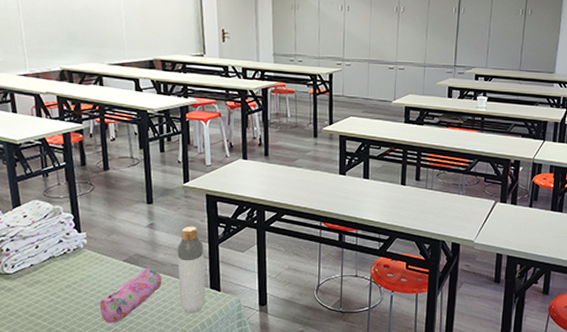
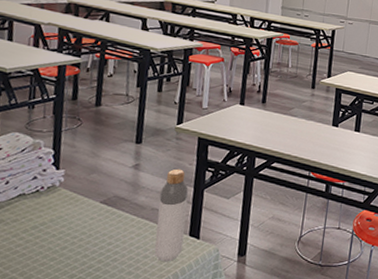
pencil case: present [100,268,162,324] -> none [65,211,140,271]

